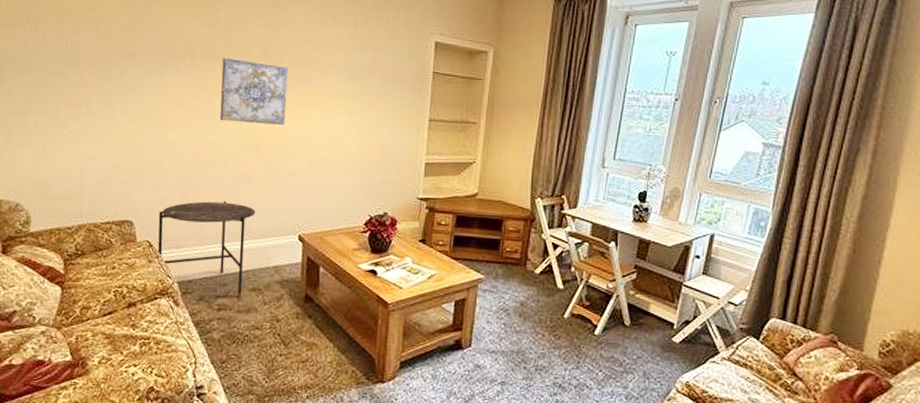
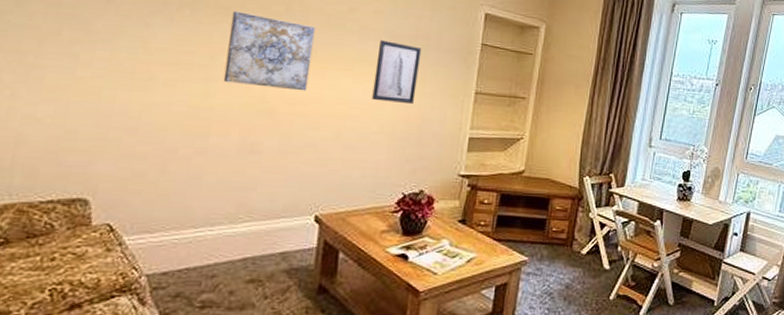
side table: present [157,201,256,297] -> none [120,175,263,291]
wall art: none [339,75,379,134] -> present [372,40,422,105]

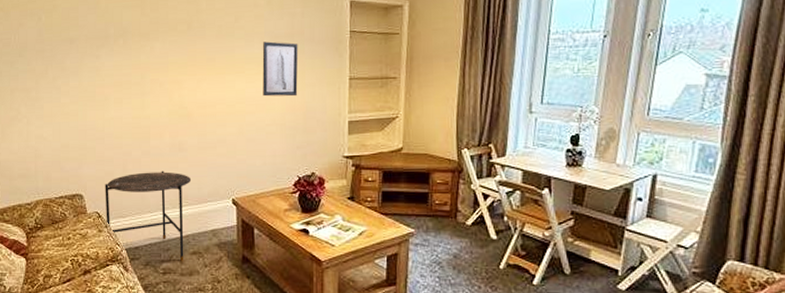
side table: none [120,175,263,291] -> present [105,170,192,261]
wall art: present [223,11,316,91] -> none [151,35,212,96]

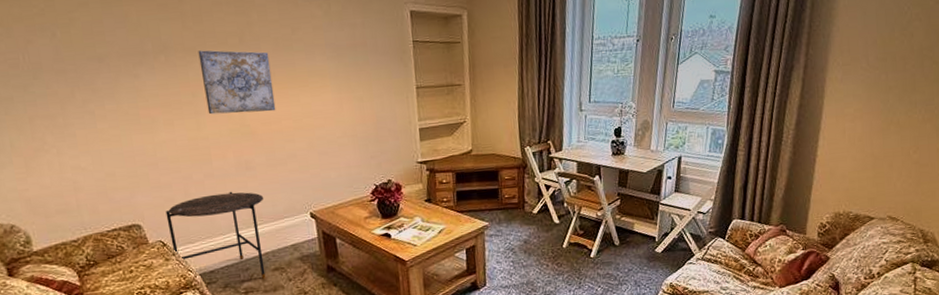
wall art: none [151,35,212,96] -> present [198,50,276,115]
wall art: present [262,41,299,97] -> none [325,53,367,110]

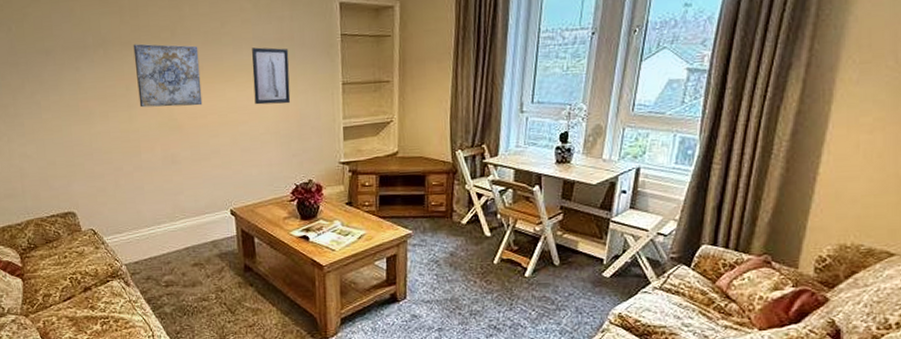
side table: present [165,191,266,279] -> none [97,184,188,273]
wall art: none [325,53,367,110] -> present [252,47,291,105]

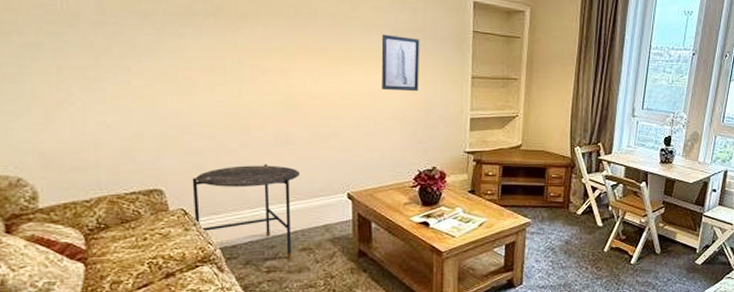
side table: none [97,184,188,273] -> present [192,164,301,258]
wall art: present [133,43,203,108] -> none [250,17,325,86]

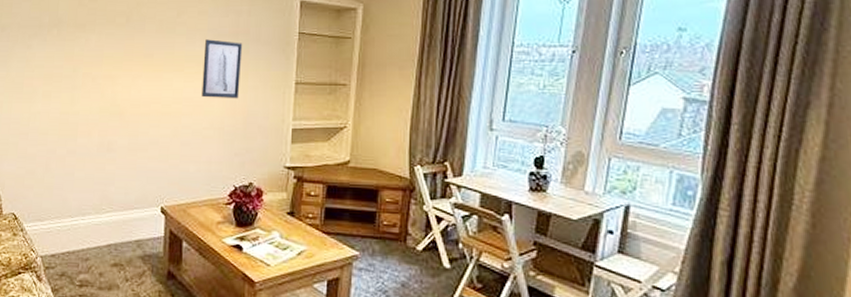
side table: present [192,164,301,258] -> none [22,172,119,273]

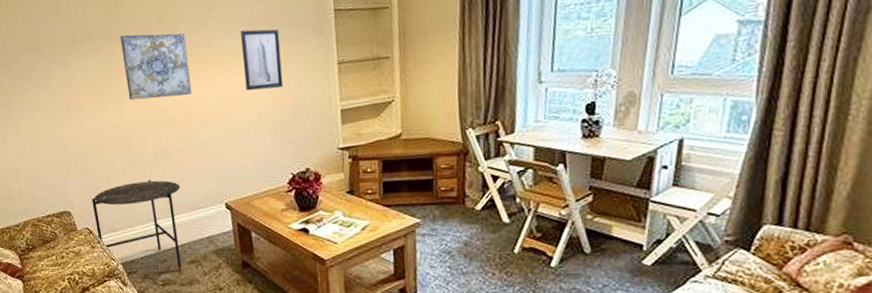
side table: none [22,172,119,273] -> present [91,179,182,271]
wall art: none [84,27,151,93] -> present [120,33,192,101]

